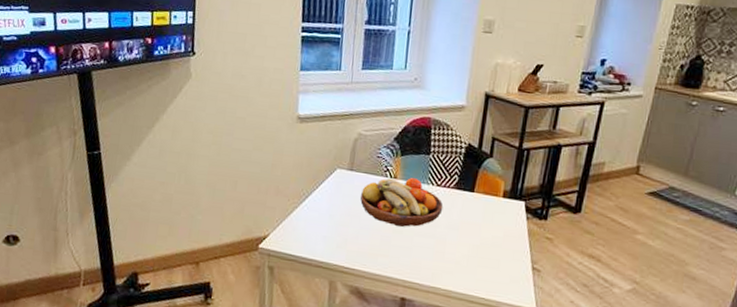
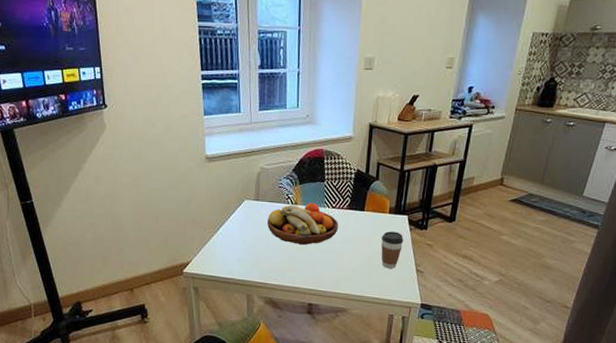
coffee cup: none [490,218,519,264] -> present [381,231,404,269]

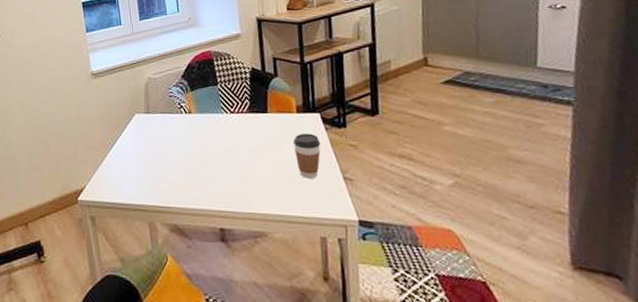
fruit bowl: present [267,203,339,245] -> none [161,110,242,158]

